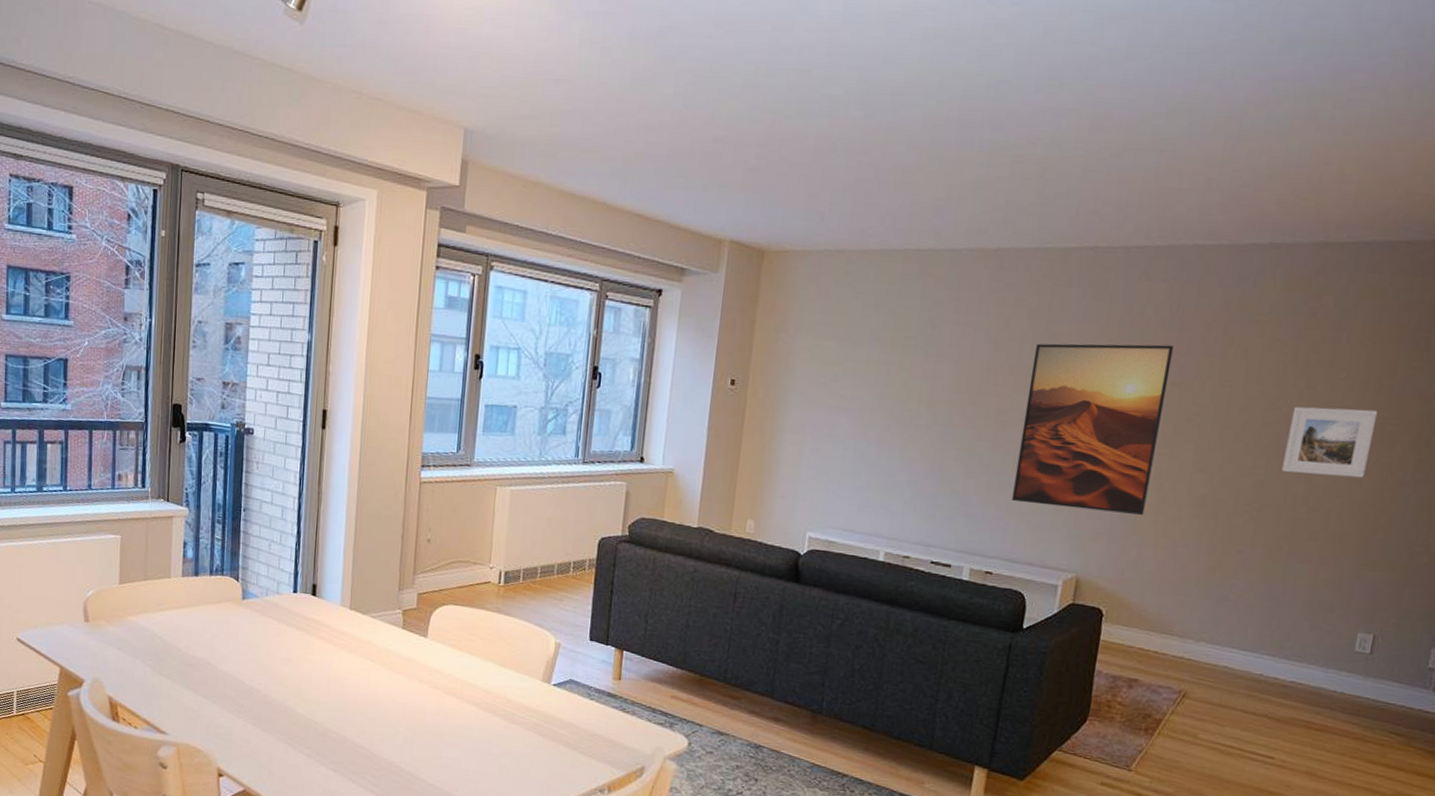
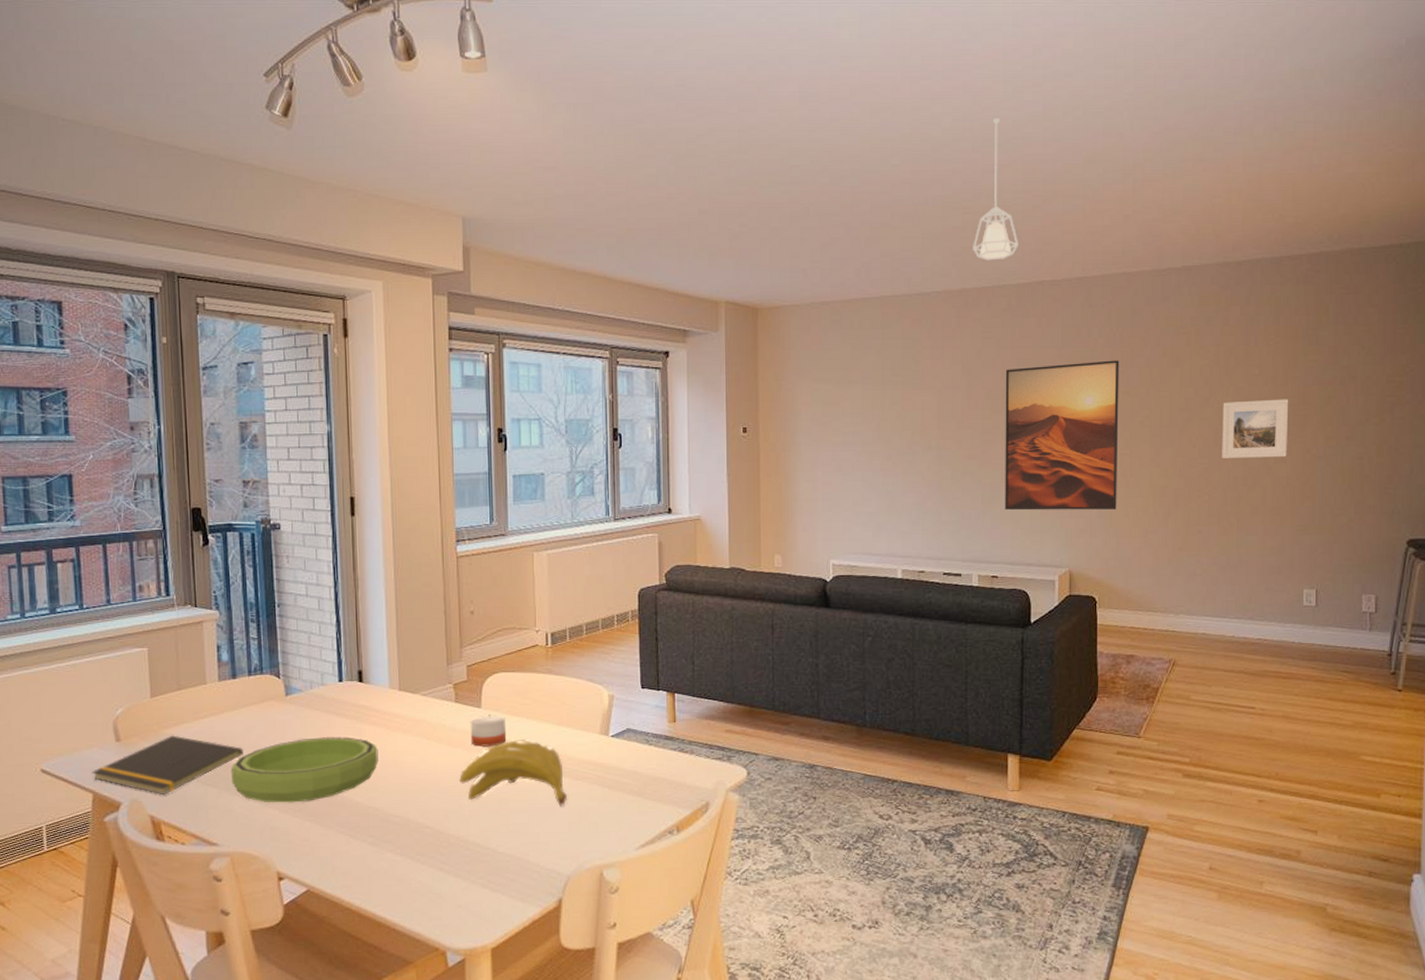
notepad: none [60,622,198,678] -> present [91,735,244,795]
bowl: none [184,643,324,705] -> present [230,736,379,803]
banana: none [398,674,503,748] -> present [459,740,568,806]
candle: none [413,646,449,678] -> present [470,716,506,747]
pendant lamp: none [1018,53,1074,219] -> present [973,118,1019,261]

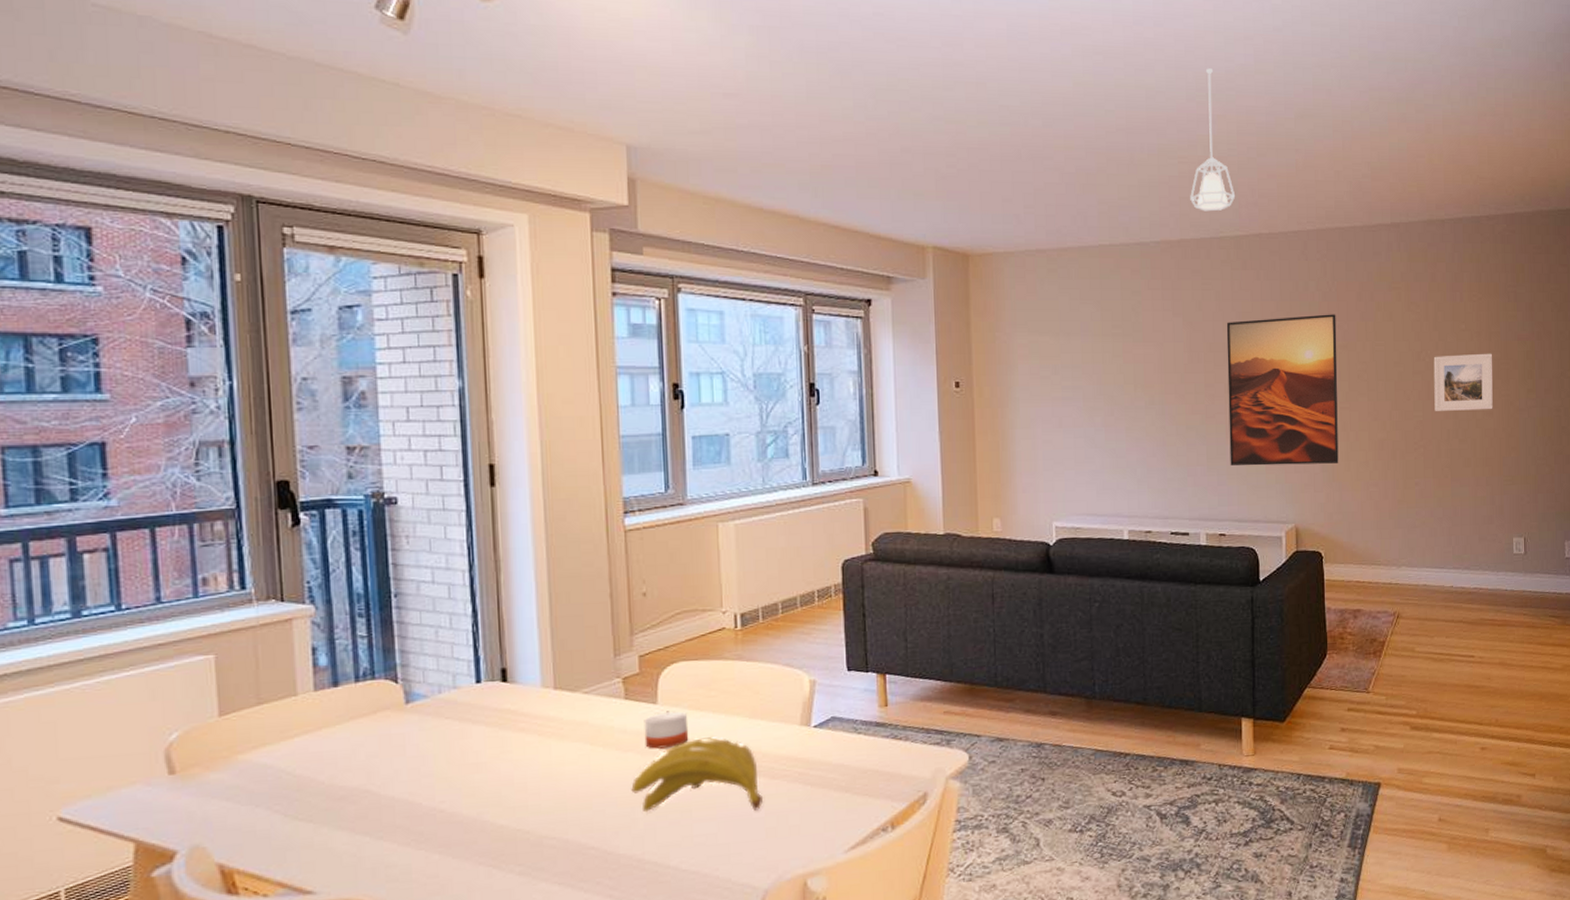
notepad: present [91,735,244,795] -> none [132,761,349,837]
bowl: present [230,736,379,803] -> none [331,748,529,835]

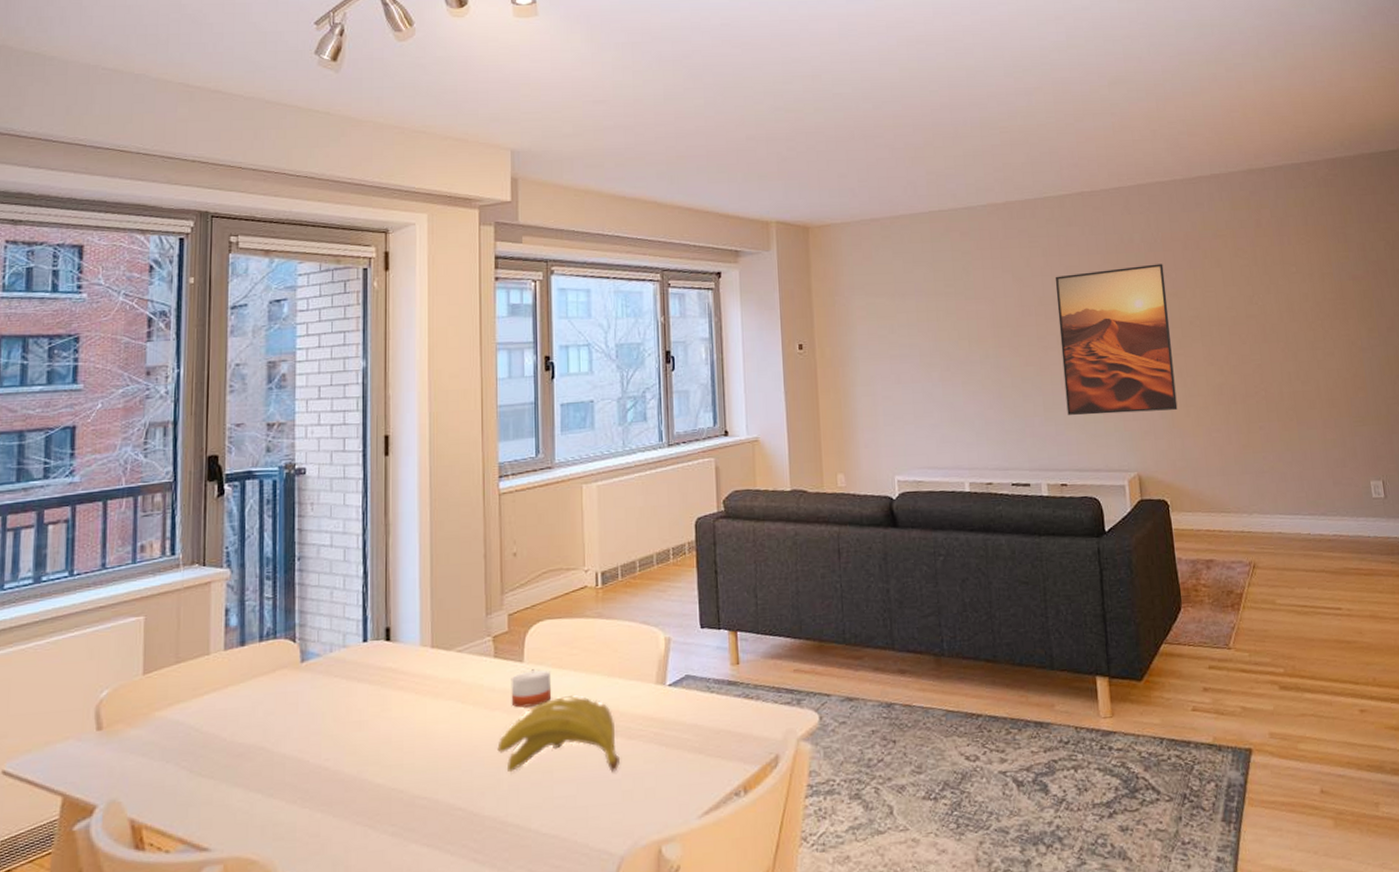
pendant lamp: present [1190,68,1236,212] -> none [1013,47,1057,175]
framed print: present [1433,353,1493,411] -> none [1266,294,1334,354]

